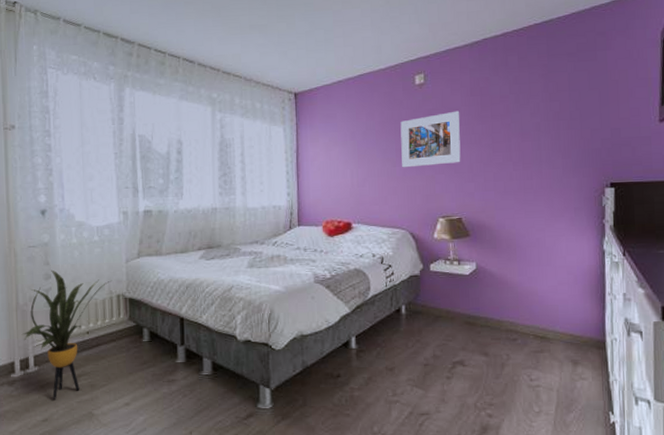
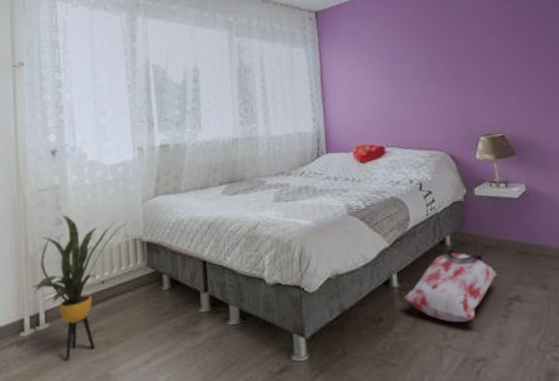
bag: none [360,316,445,381] -> present [403,248,497,322]
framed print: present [400,111,461,168] -> none [430,20,499,84]

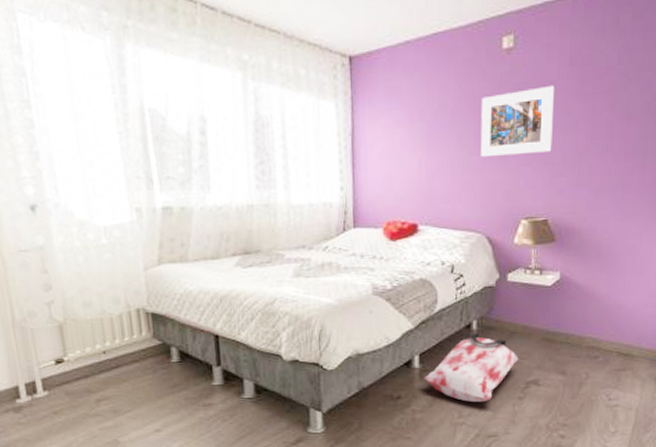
house plant: present [32,214,127,360] -> none [24,279,128,427]
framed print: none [430,20,499,84] -> present [481,85,554,158]

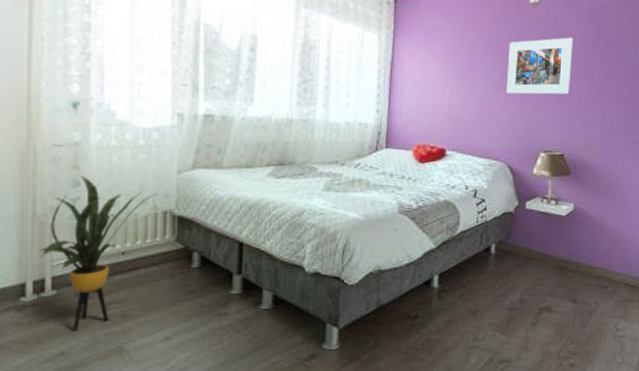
house plant: none [24,279,128,427] -> present [39,175,157,330]
bag: present [424,332,519,402] -> none [442,256,533,325]

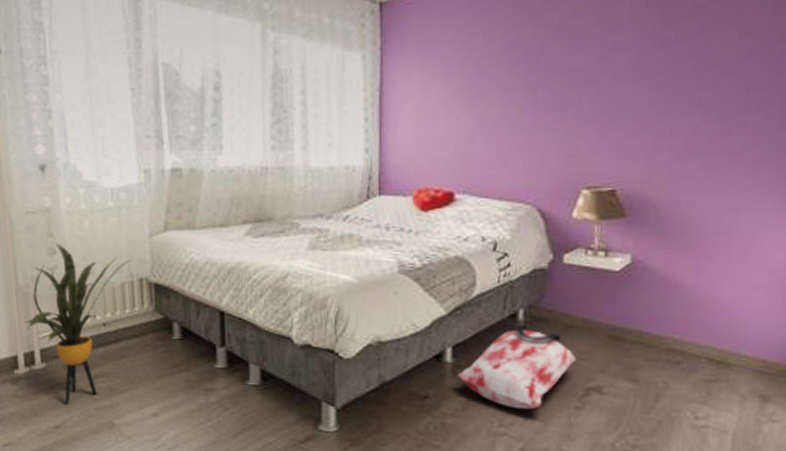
bag: none [442,256,533,325] -> present [457,324,577,409]
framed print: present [506,37,573,95] -> none [532,29,625,115]

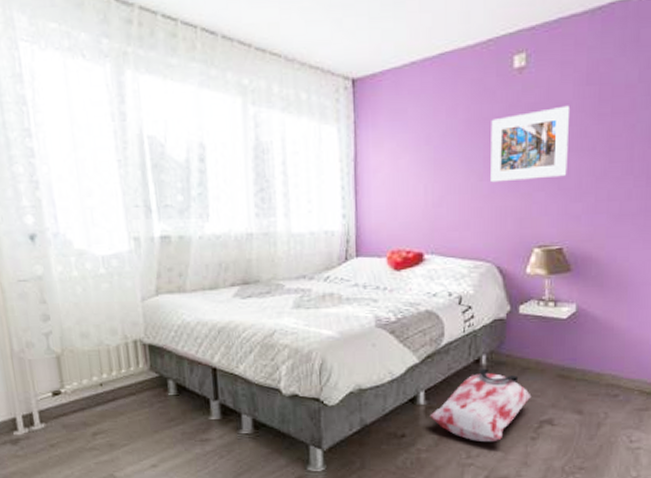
house plant: present [25,243,132,403] -> none [22,309,125,460]
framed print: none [532,29,625,115] -> present [491,105,569,183]

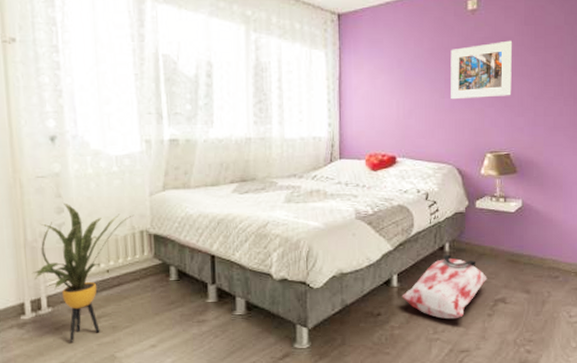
house plant: none [22,309,125,460] -> present [33,202,134,342]

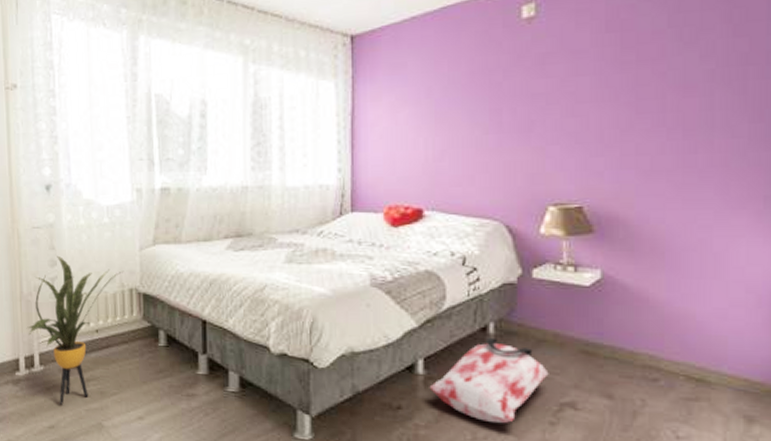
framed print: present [450,40,512,100] -> none [497,54,586,136]

